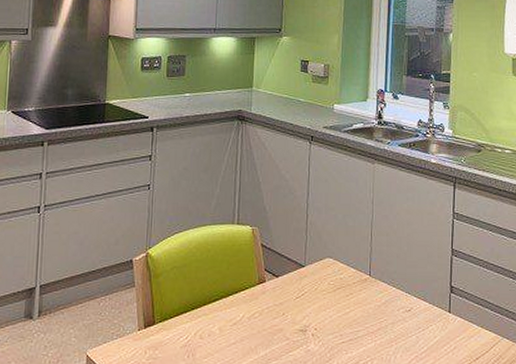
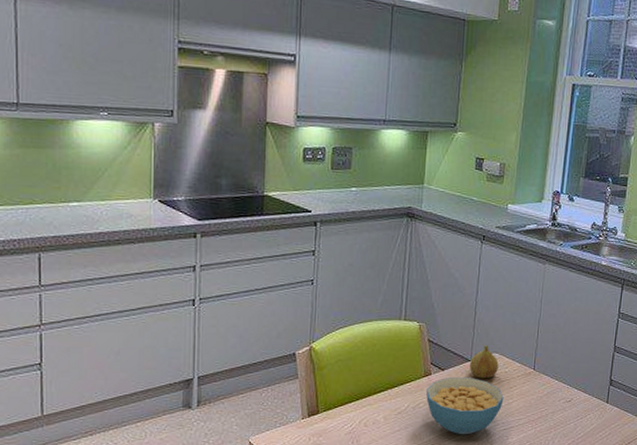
cereal bowl: none [260,285,340,349] -> present [425,377,504,435]
fruit: none [304,249,333,286] -> present [470,345,499,379]

